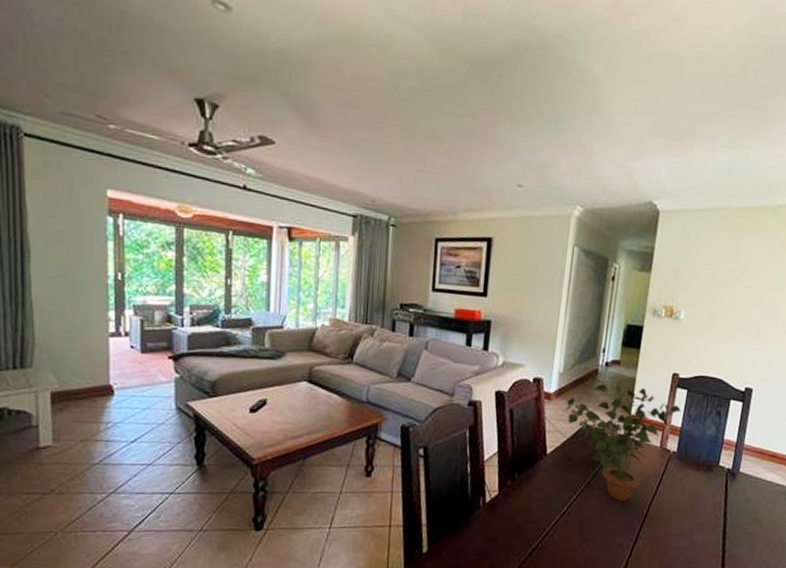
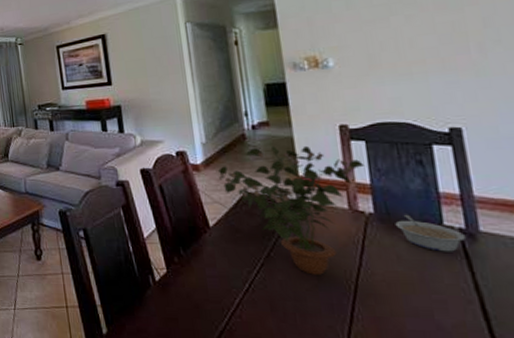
legume: none [688,454,730,487] -> present [395,214,467,252]

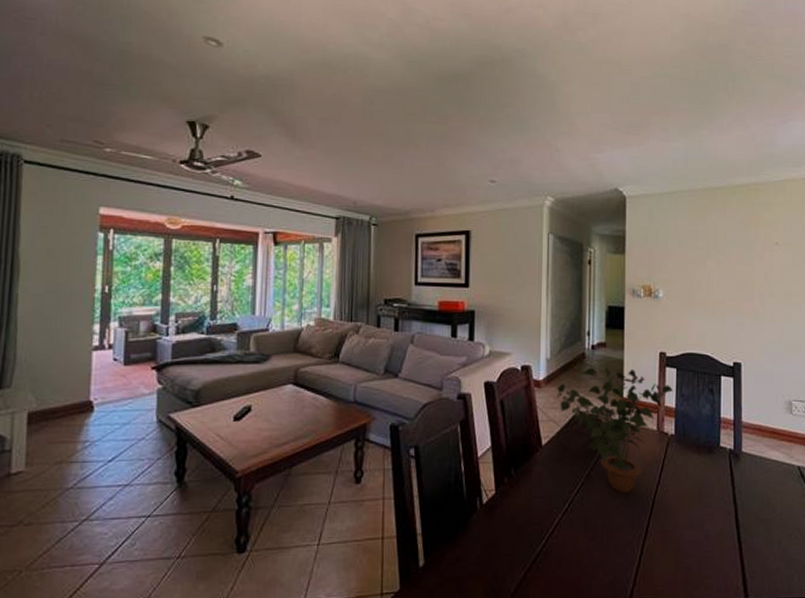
legume: present [395,214,467,252] -> none [688,436,733,470]

